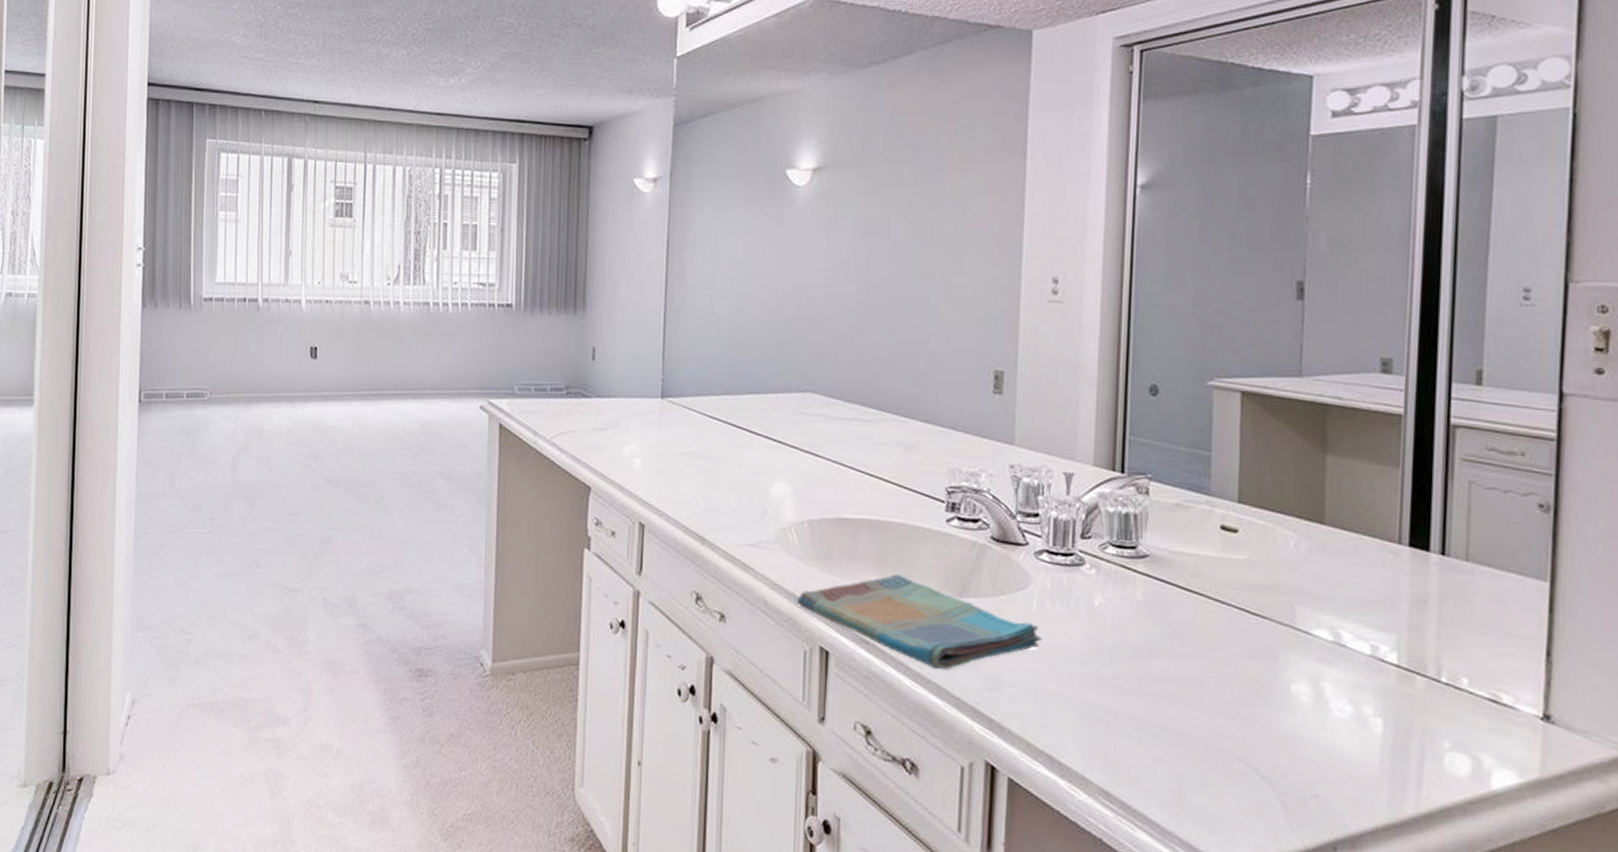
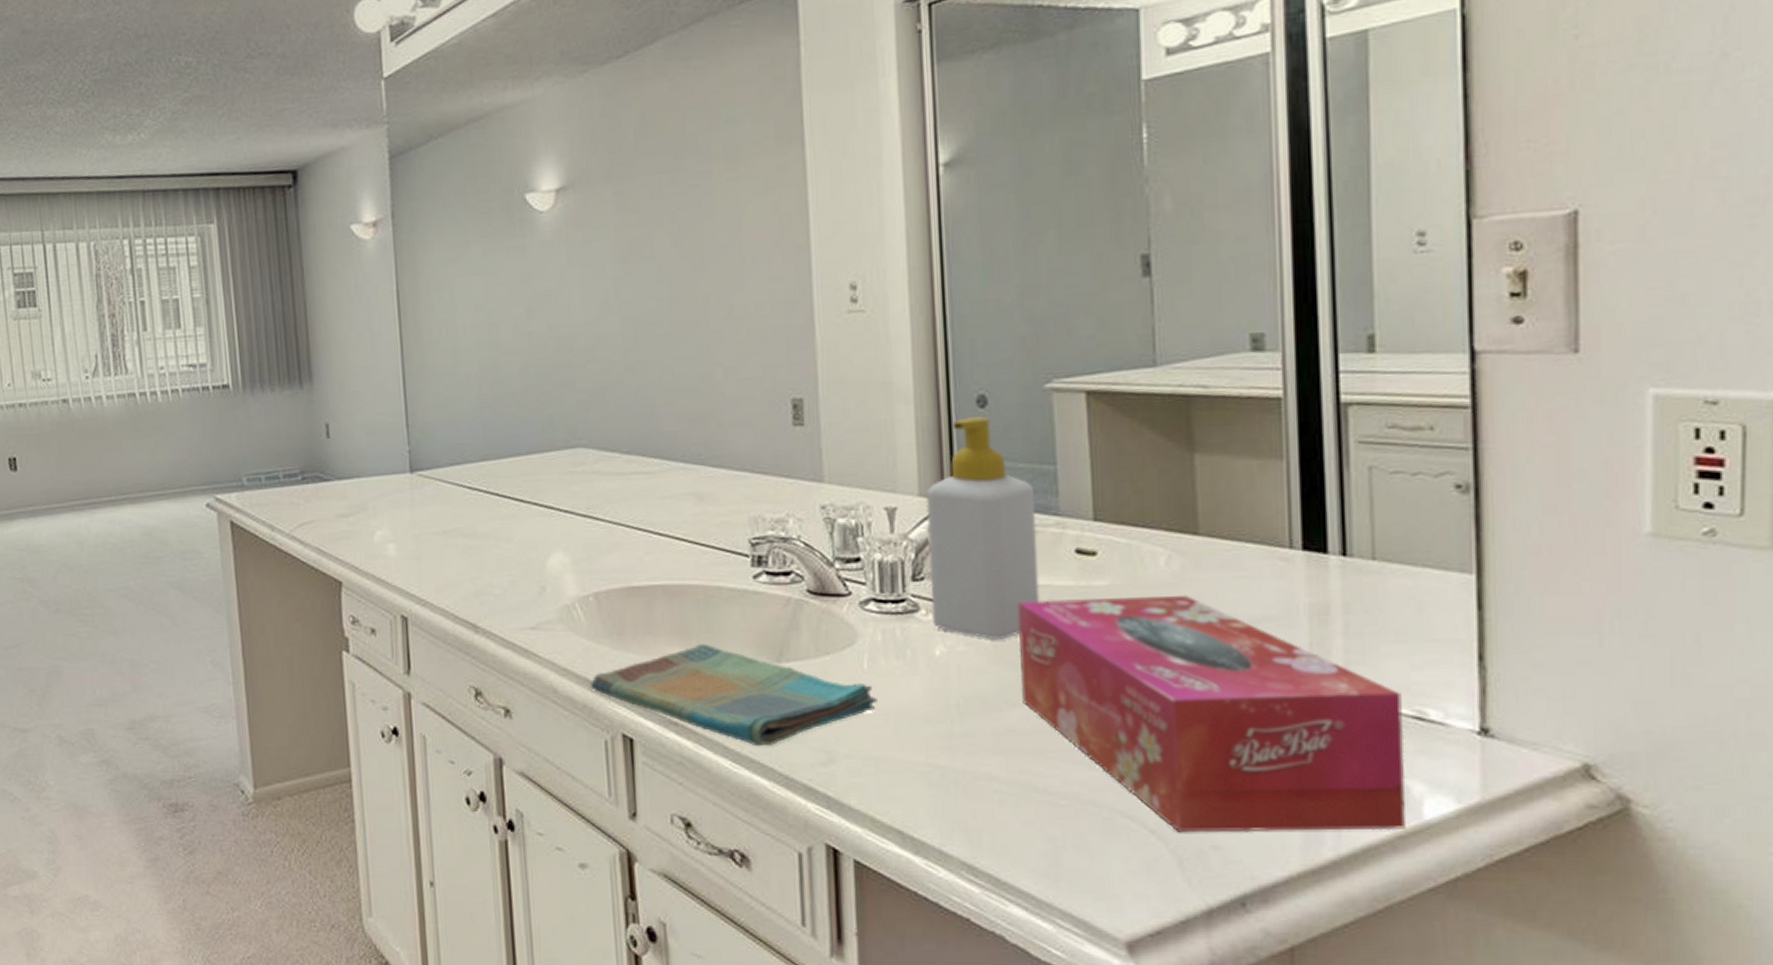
soap bottle: none [1094,403,1191,597] -> present [925,417,1040,639]
tissue box: none [1163,565,1481,796] -> present [1018,594,1406,833]

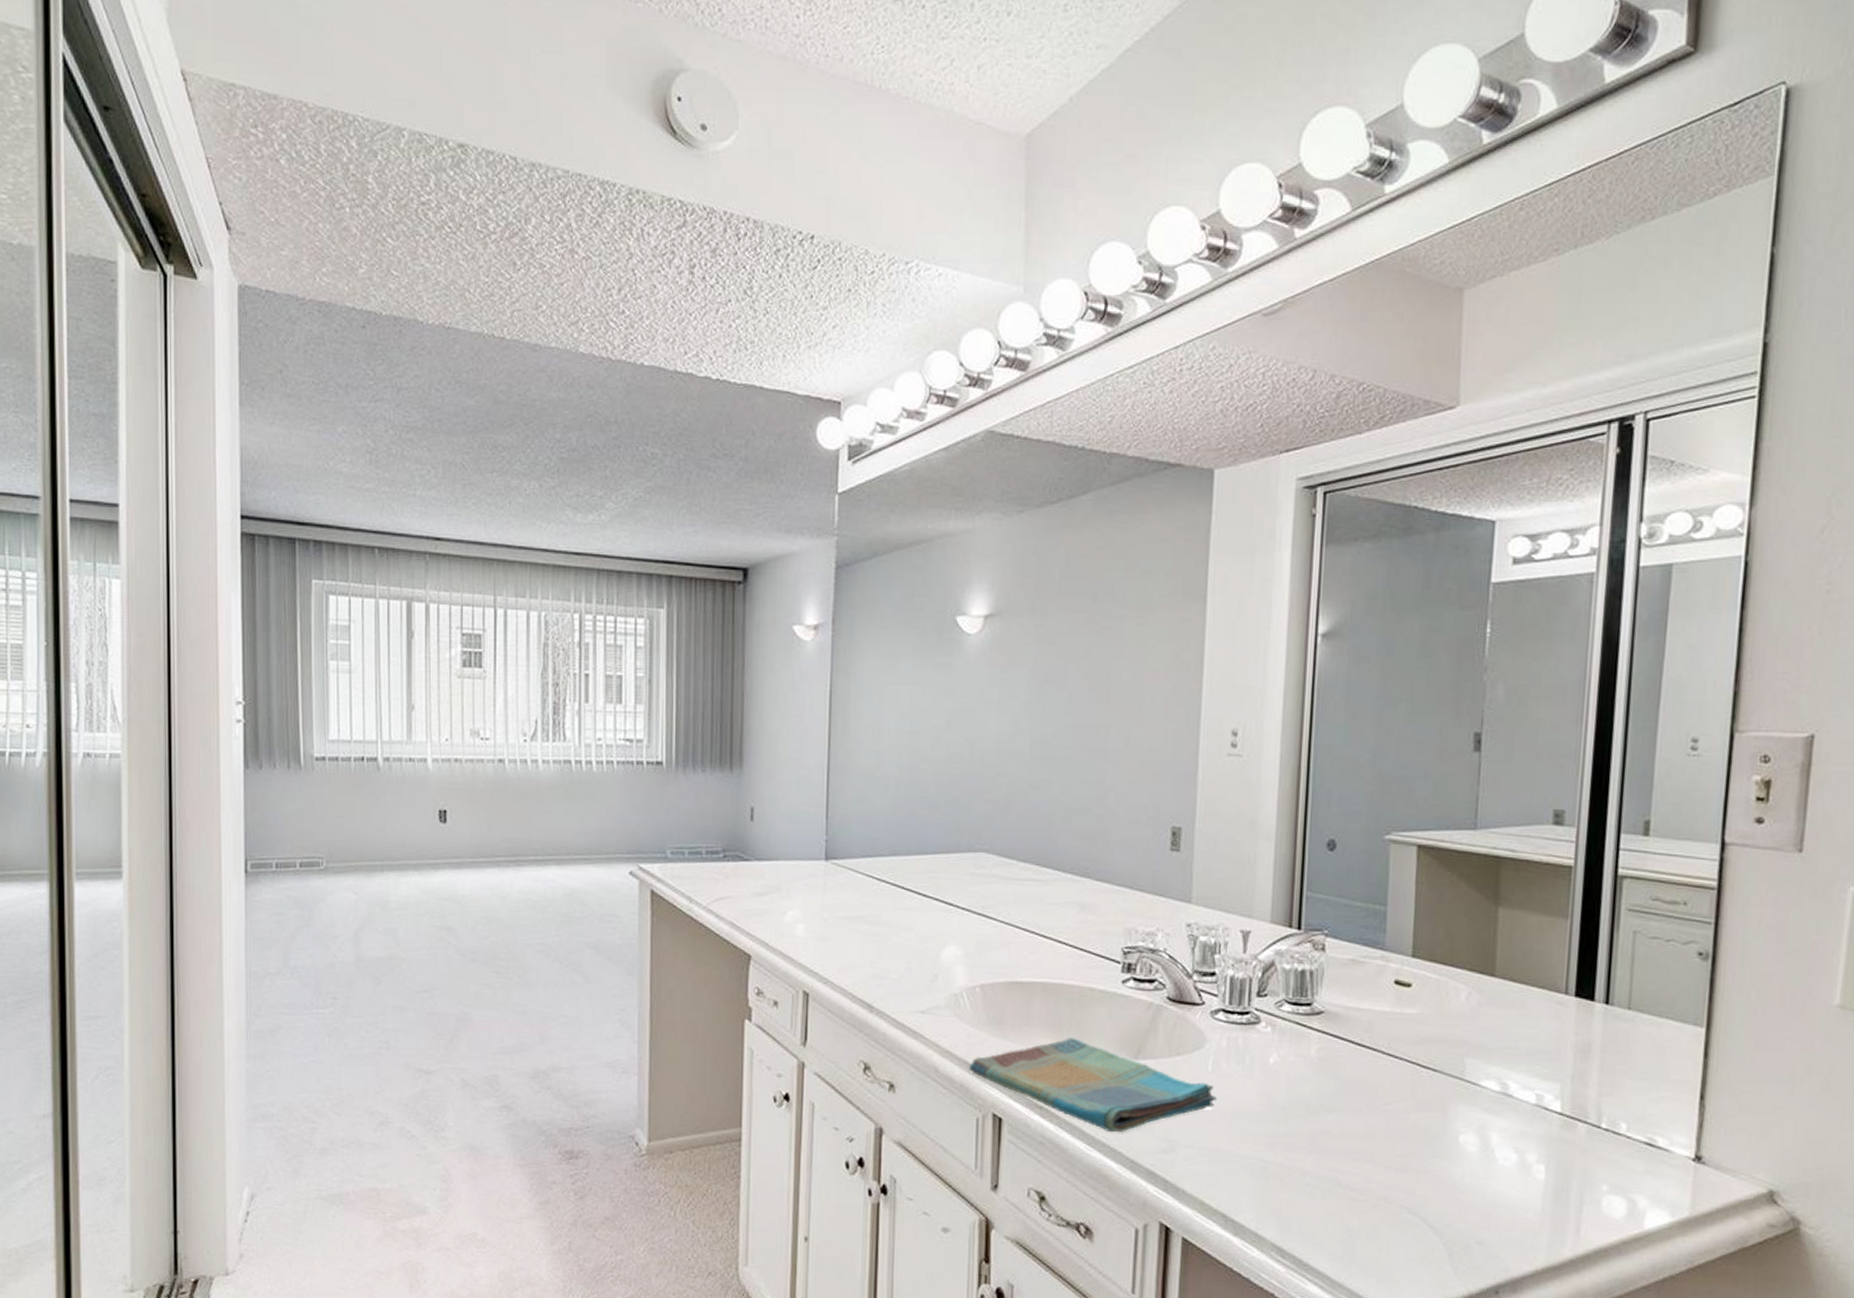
soap bottle: present [925,417,1040,639] -> none [1270,858,1367,1053]
tissue box: present [1018,594,1406,833] -> none [1337,1021,1639,1237]

